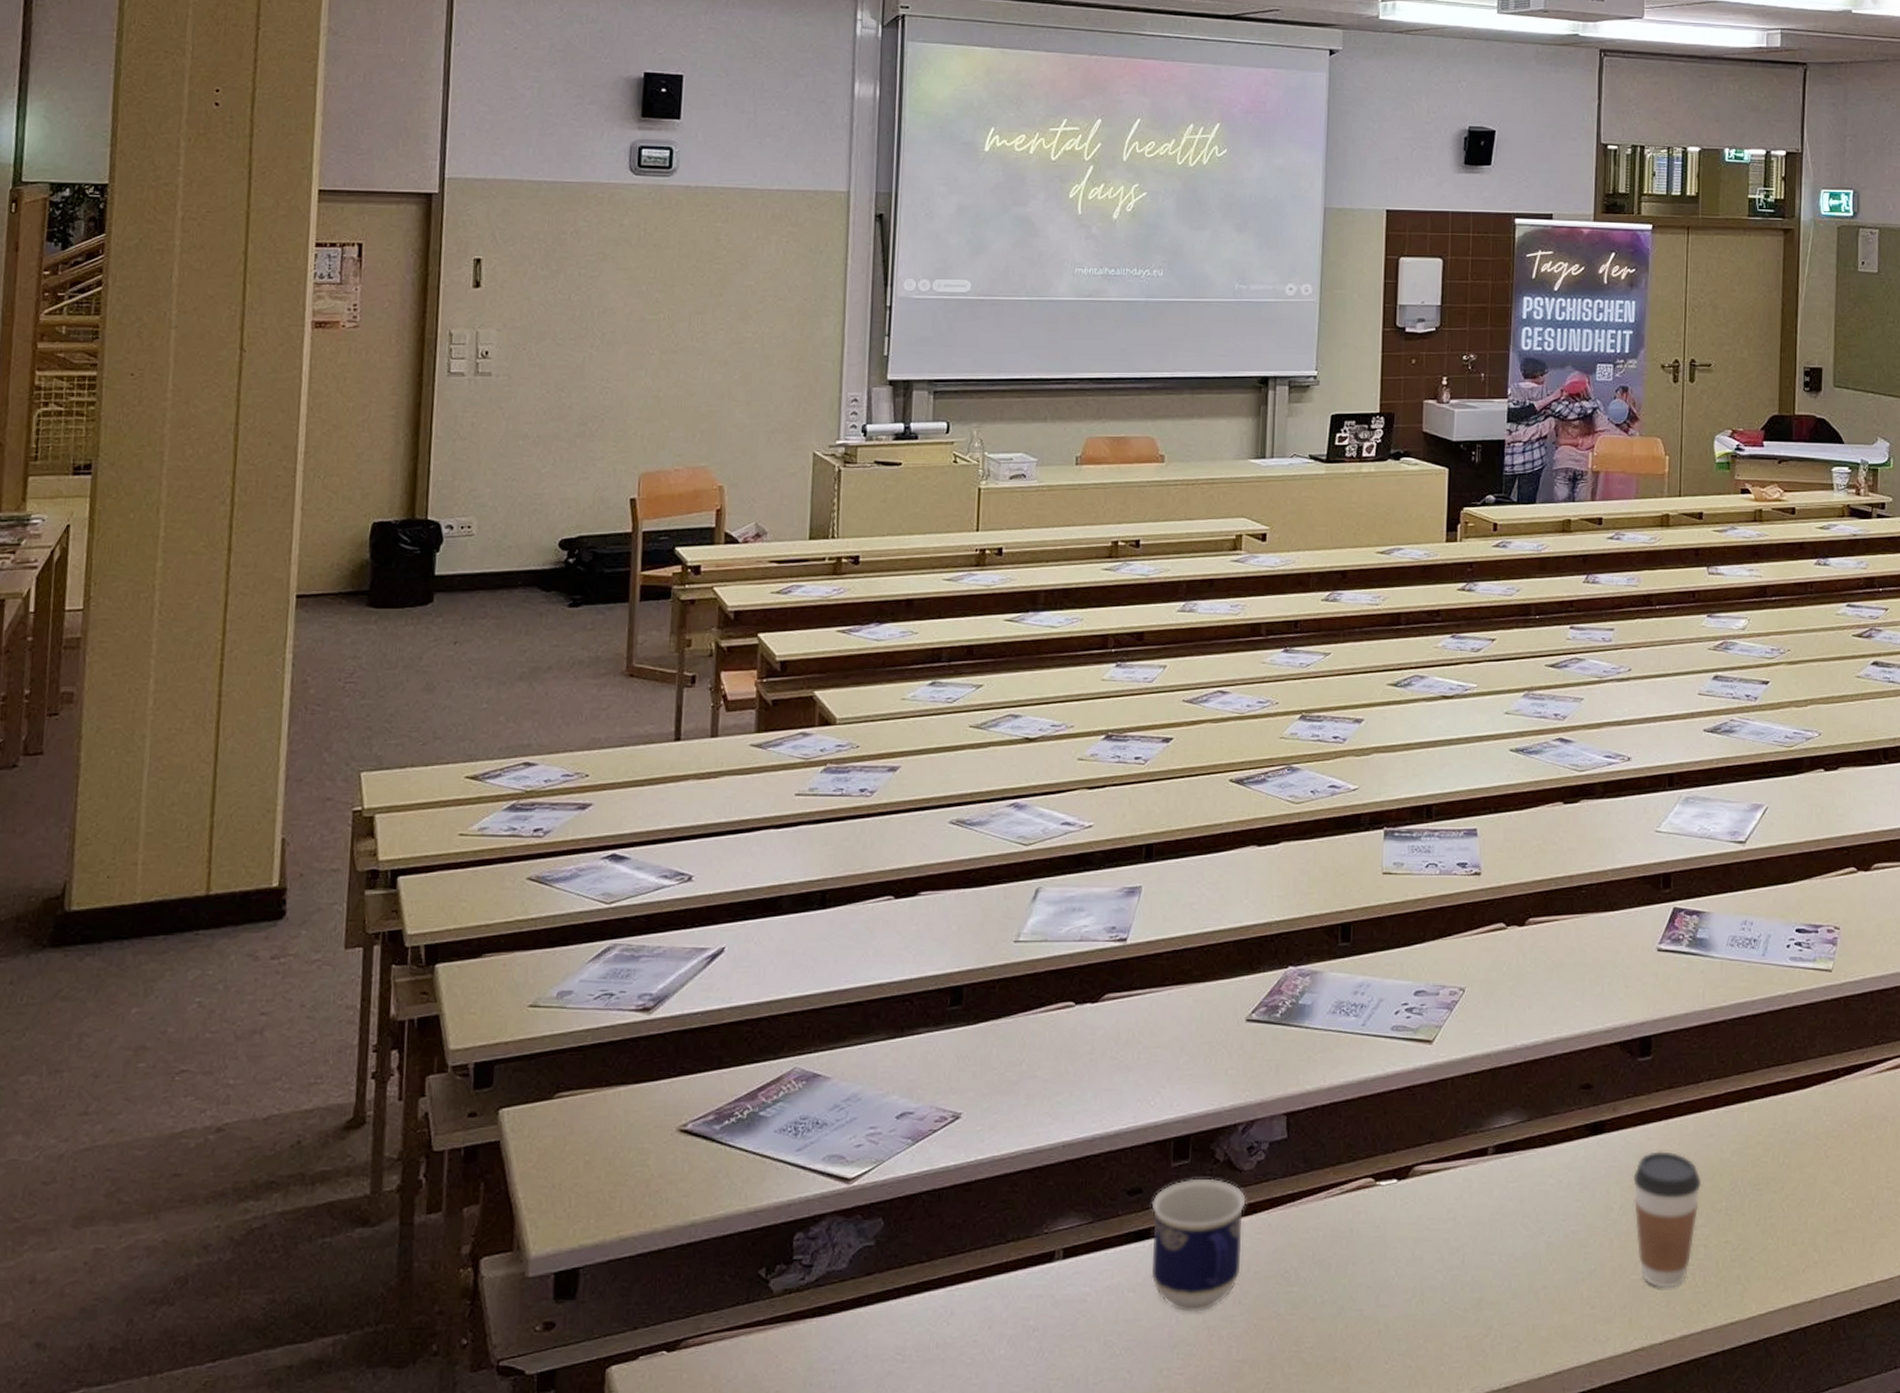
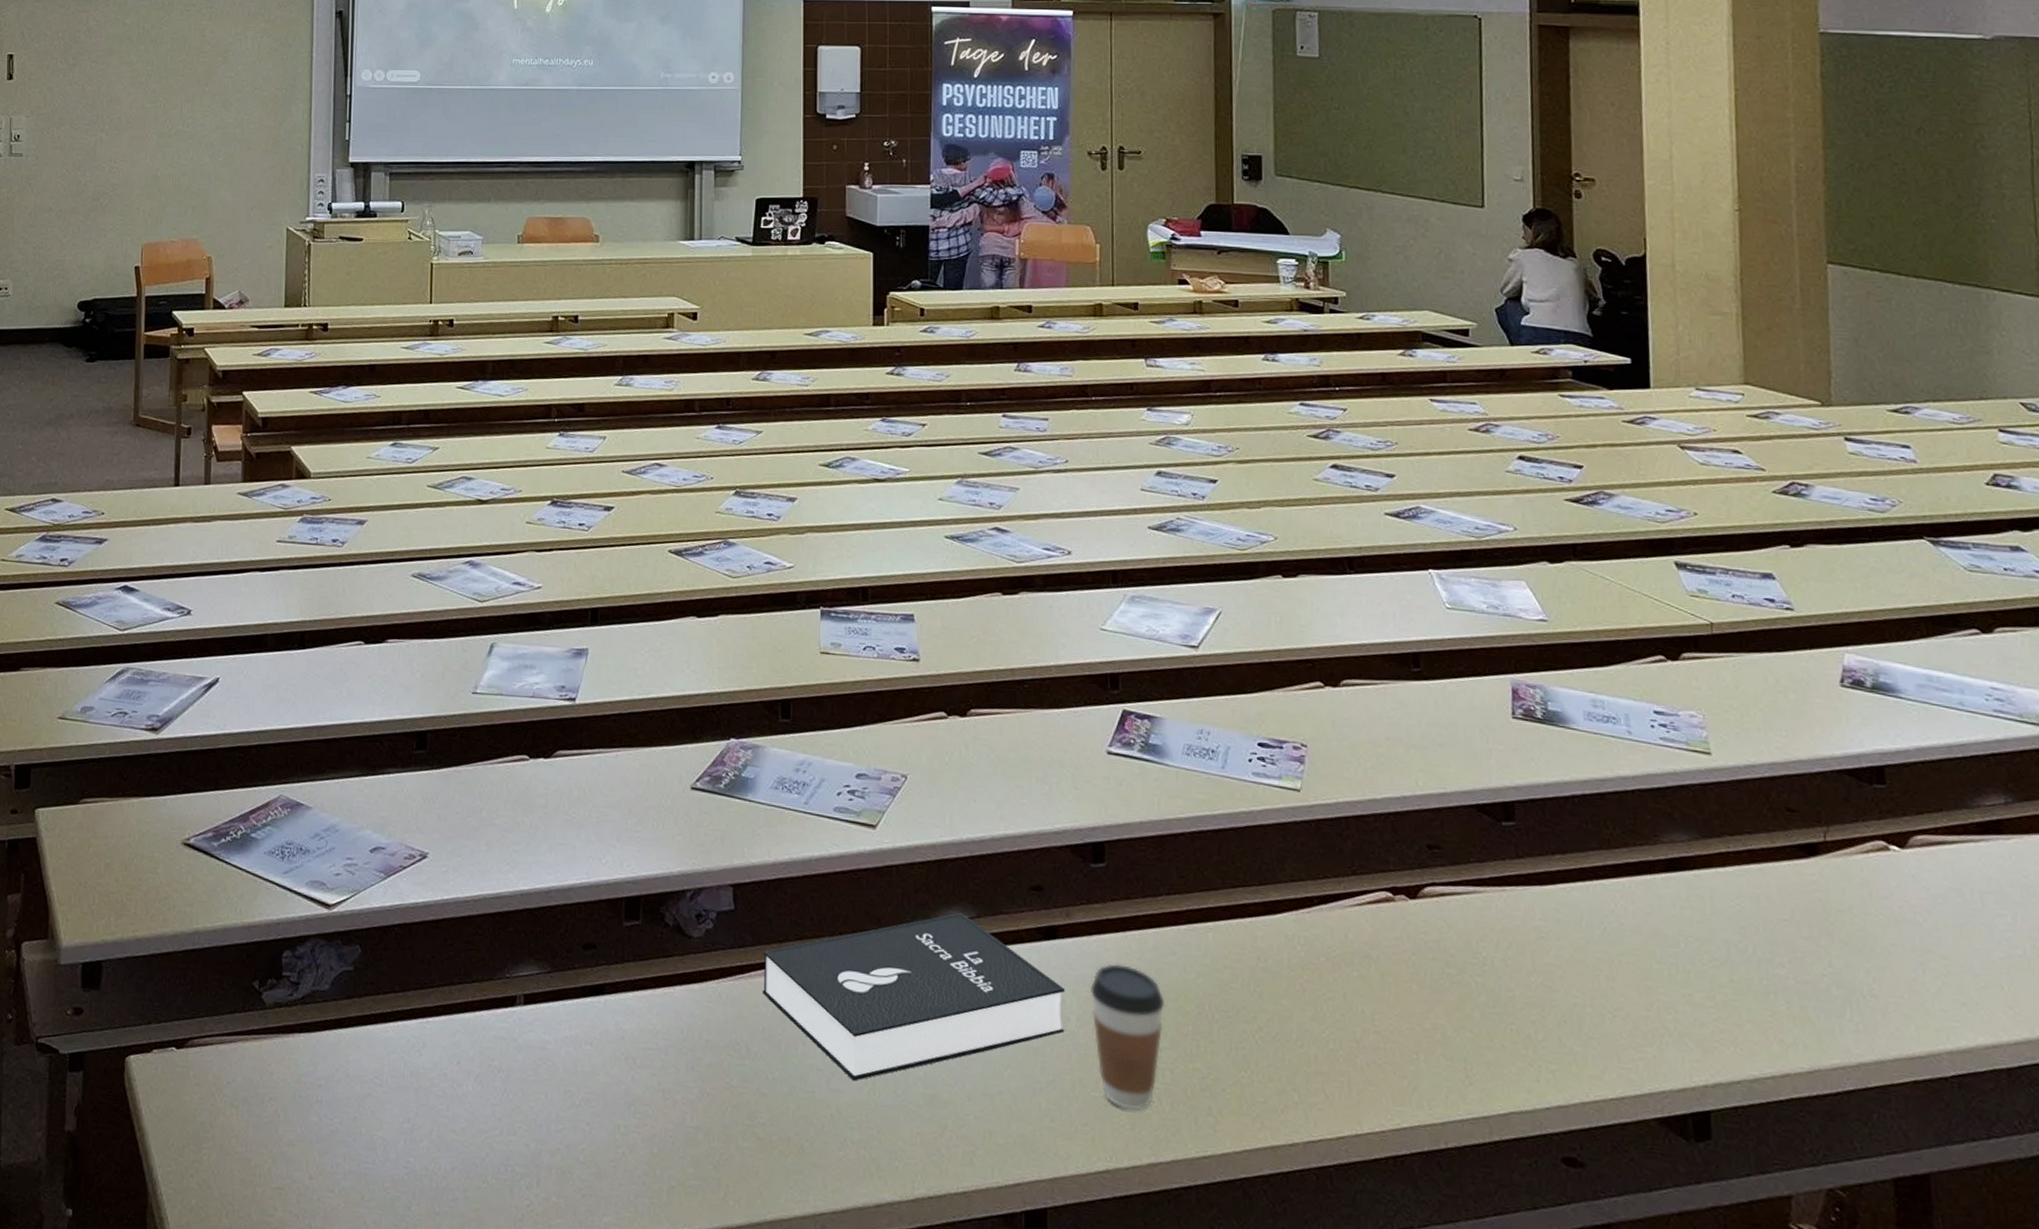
cup: present [1151,1178,1246,1312] -> none [605,939,696,1074]
booklet: none [1314,1117,1610,1294] -> present [763,912,1066,1081]

